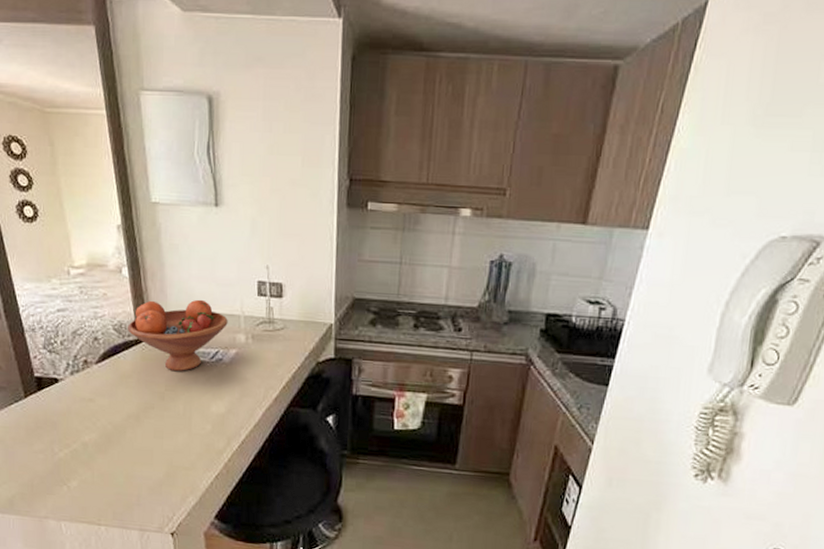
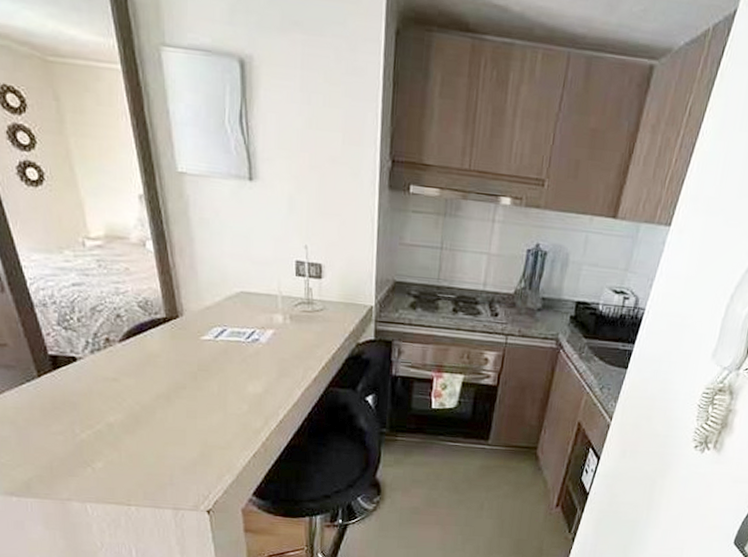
fruit bowl: present [128,299,228,371] -> none [154,277,264,351]

